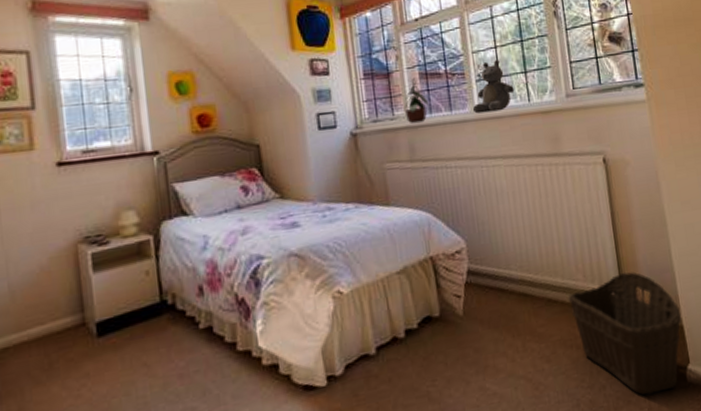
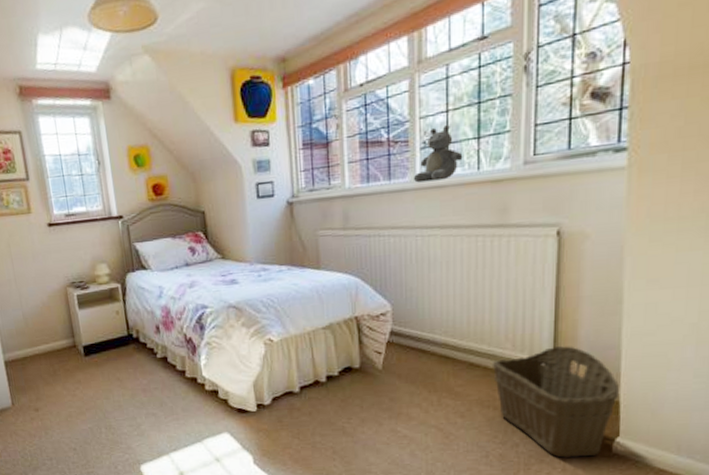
potted plant: present [403,77,428,124] -> none [340,146,366,194]

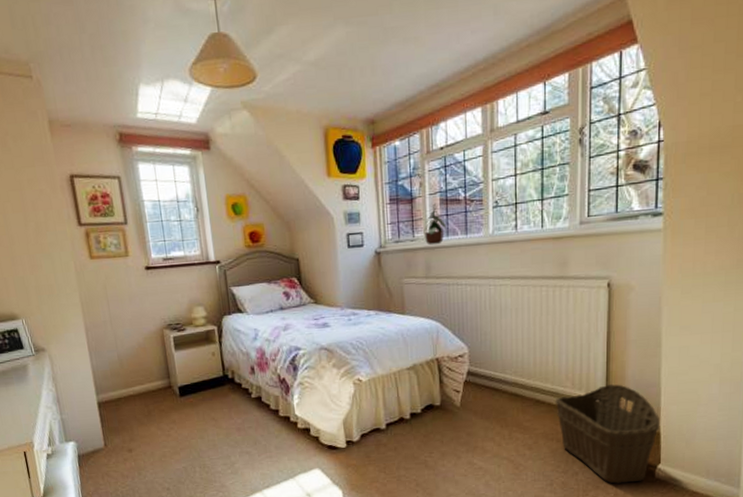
potted plant: none [340,146,366,194] -> present [423,203,446,246]
teddy bear: present [413,125,463,183] -> none [486,187,529,238]

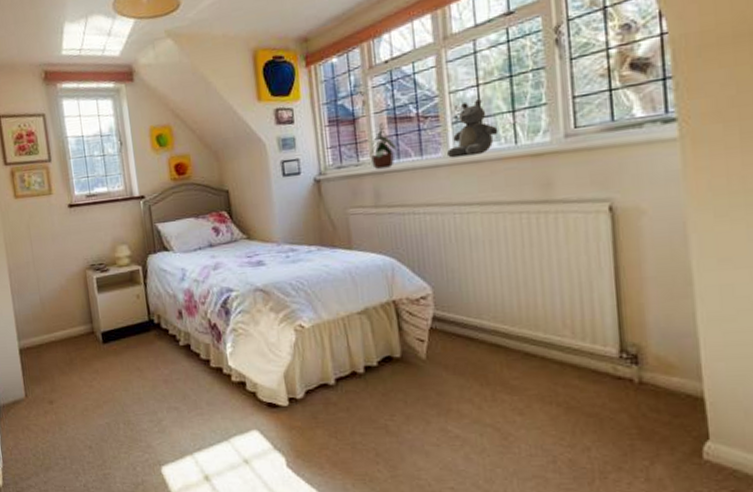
teddy bear: none [486,187,529,238] -> present [446,99,499,158]
wicker basket: present [555,383,661,484] -> none [550,332,704,465]

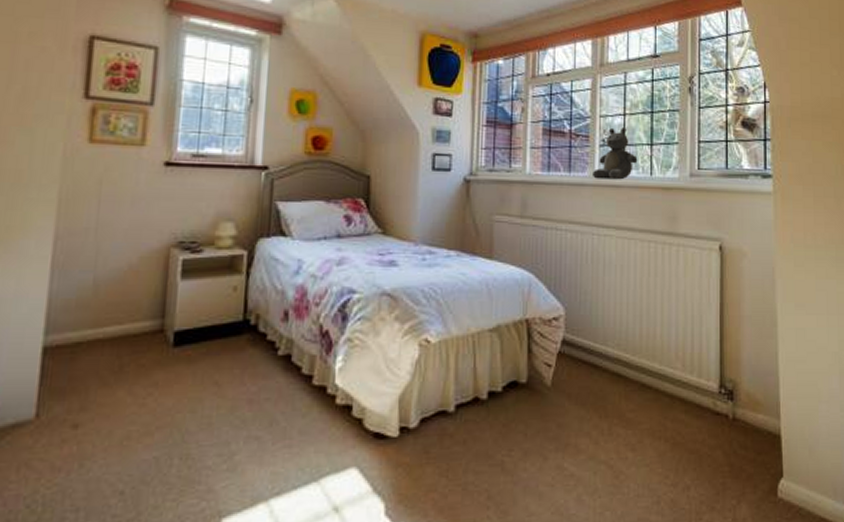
potted plant: present [369,122,396,170] -> none [522,132,547,180]

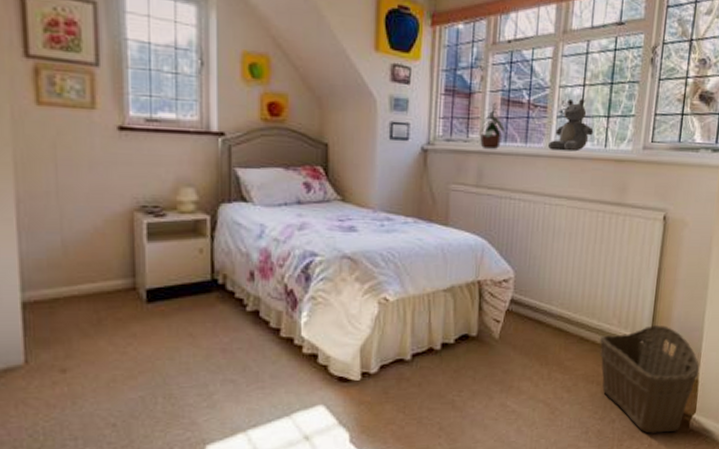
potted plant: none [522,132,547,180] -> present [479,102,505,150]
wicker basket: none [663,368,781,504] -> present [599,324,700,433]

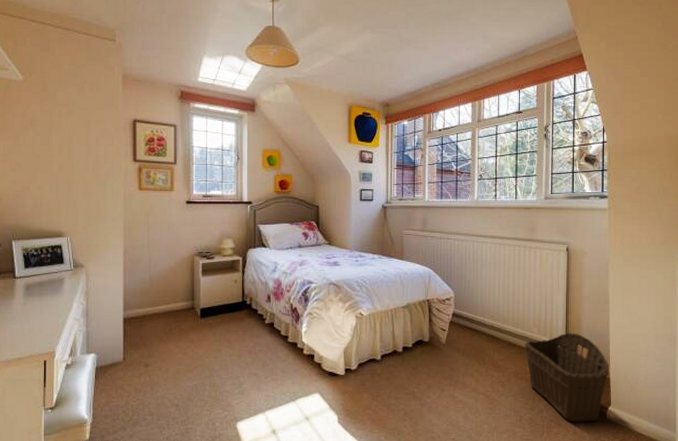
potted plant: present [479,102,505,150] -> none [422,172,440,205]
teddy bear: present [547,99,594,152] -> none [472,166,506,203]

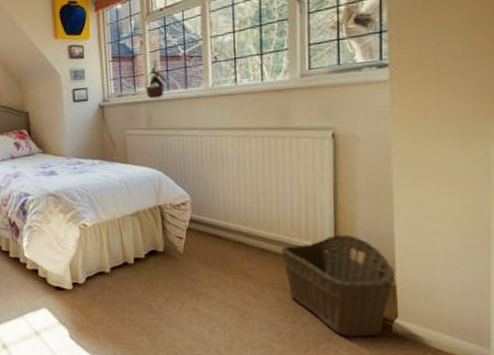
potted plant: none [422,172,440,205] -> present [144,59,166,99]

